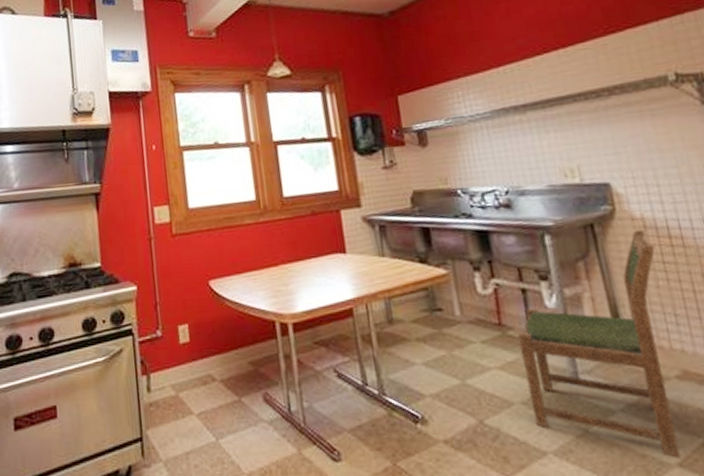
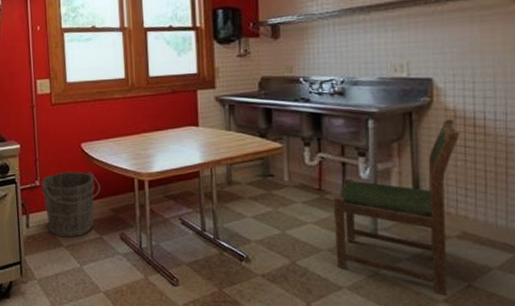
bucket: none [164,316,236,403] -> present [41,171,100,238]

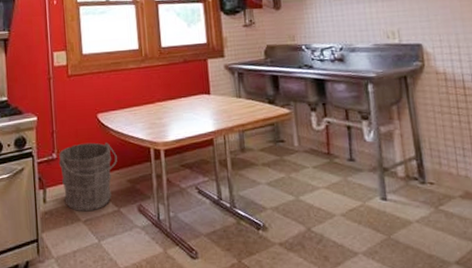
dining chair: present [333,119,460,296] -> none [342,81,458,258]

